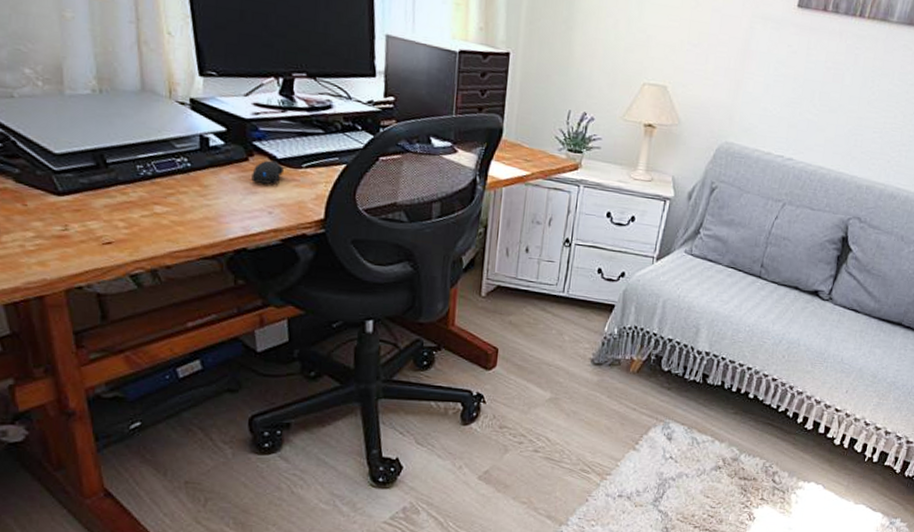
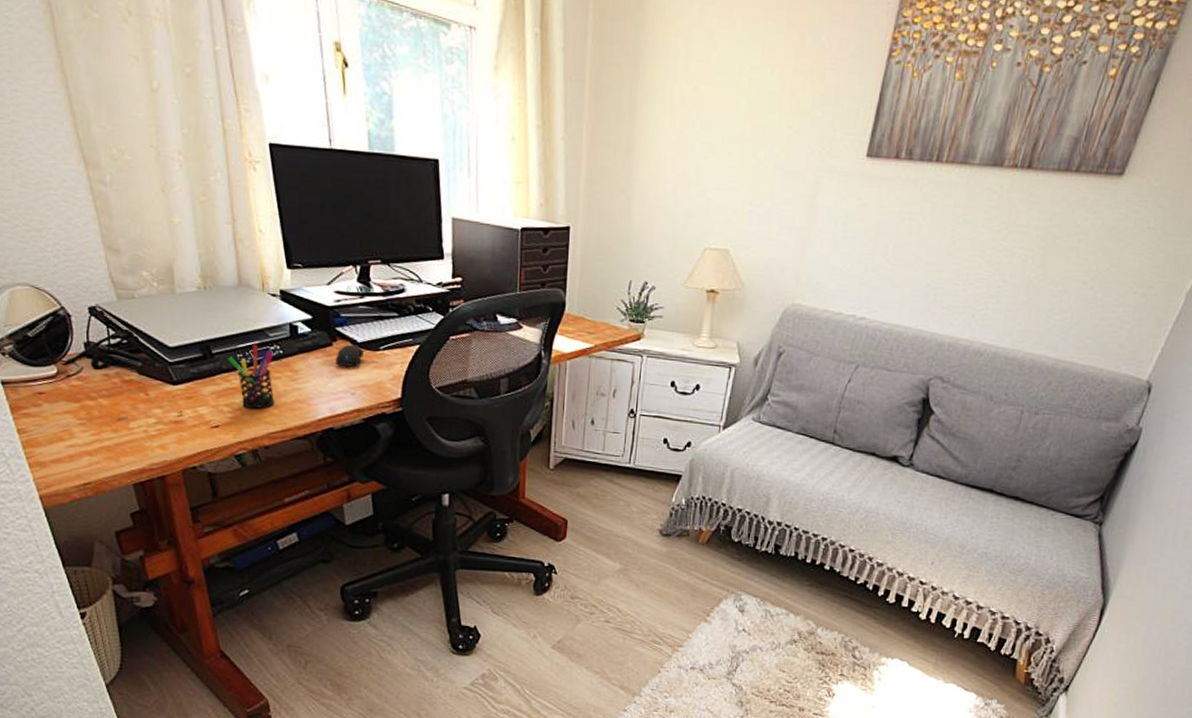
pen holder: none [125,156,180,225] -> present [227,345,275,409]

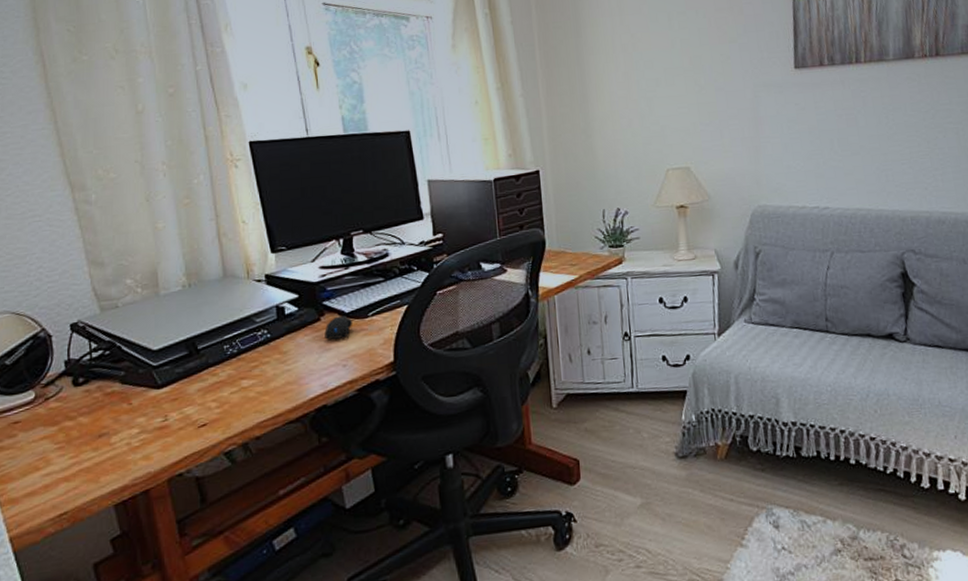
pen holder: present [227,345,275,409] -> none [214,333,264,400]

